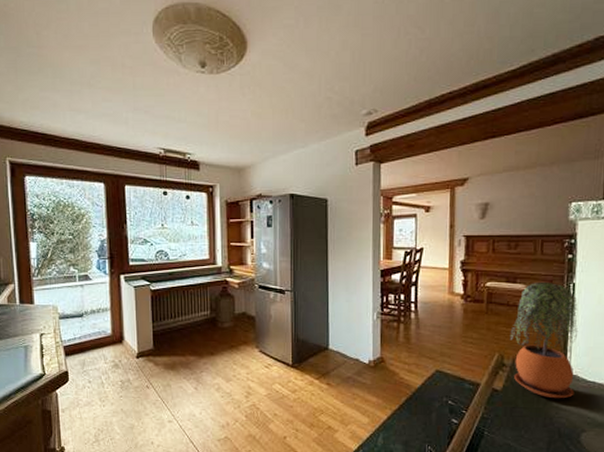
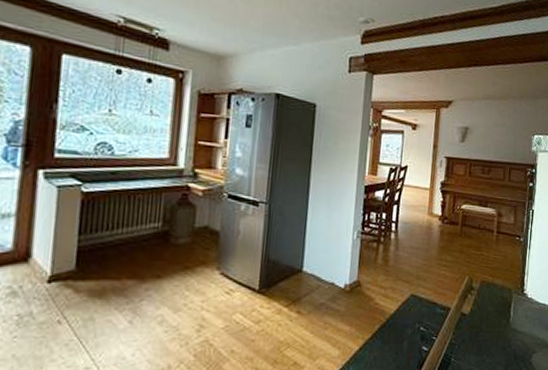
potted plant: present [509,281,579,399] -> none [478,207,535,321]

